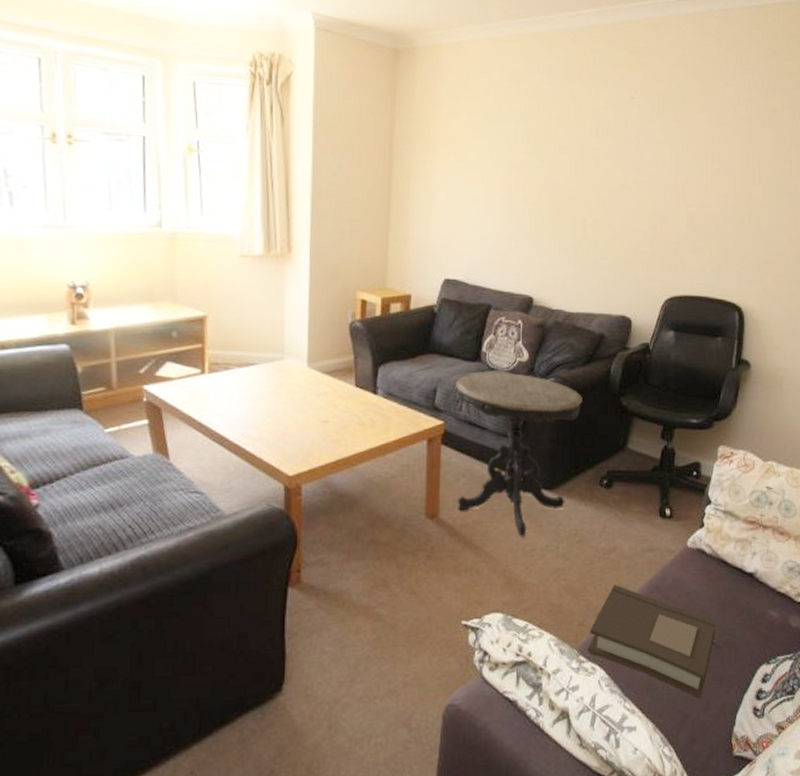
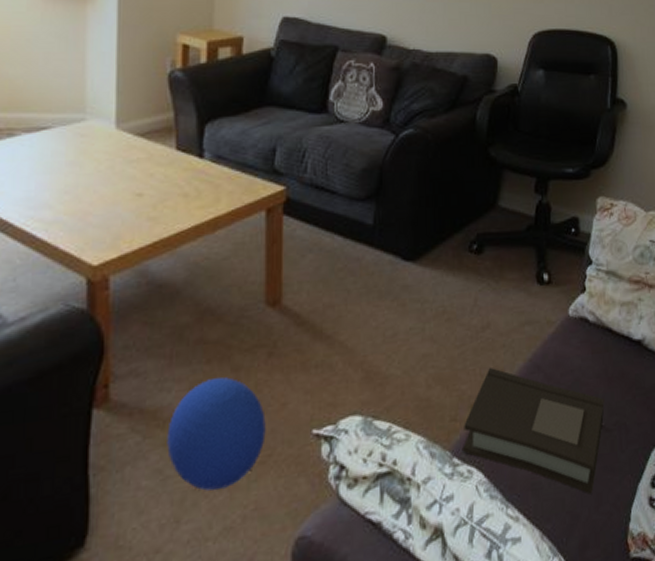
ball: none [345,572,424,660] -> present [167,377,266,491]
side table: present [456,371,582,537] -> none [299,124,446,320]

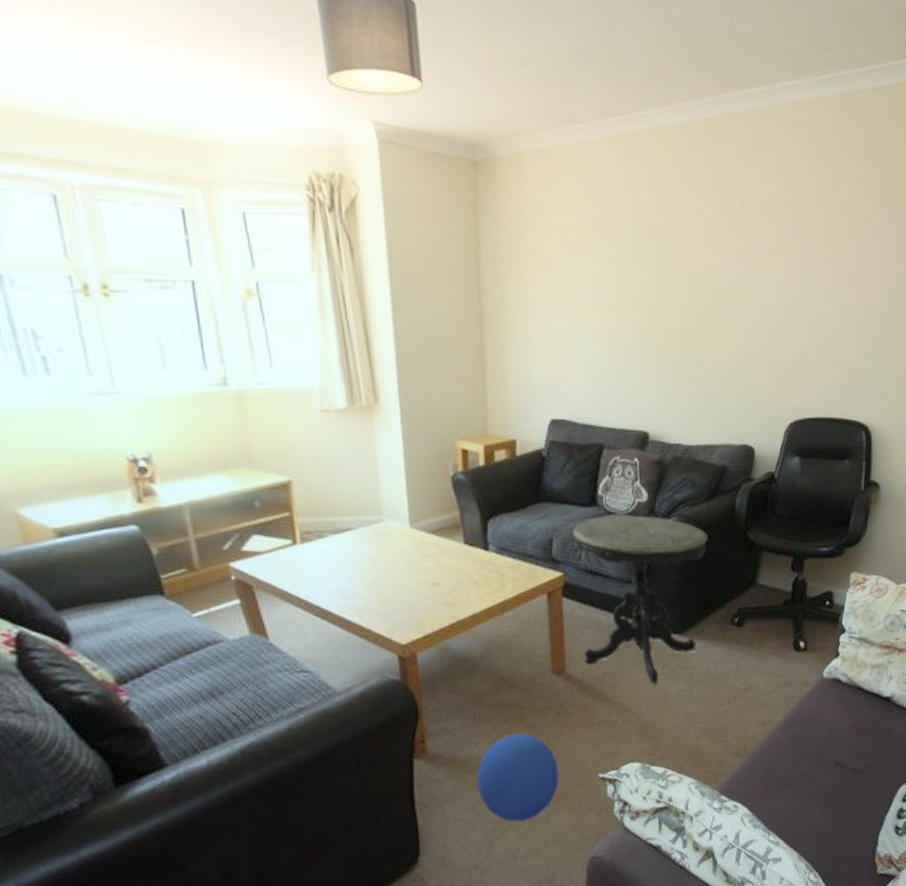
side table: none [299,124,446,320] -> present [573,515,708,684]
book: present [463,367,605,494] -> none [729,721,856,824]

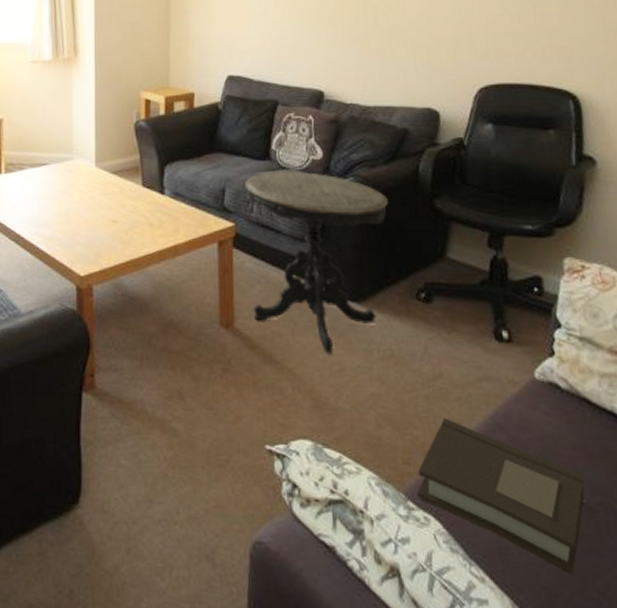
ball: present [477,733,559,822] -> none [140,383,223,481]
book: none [729,721,856,824] -> present [418,417,585,575]

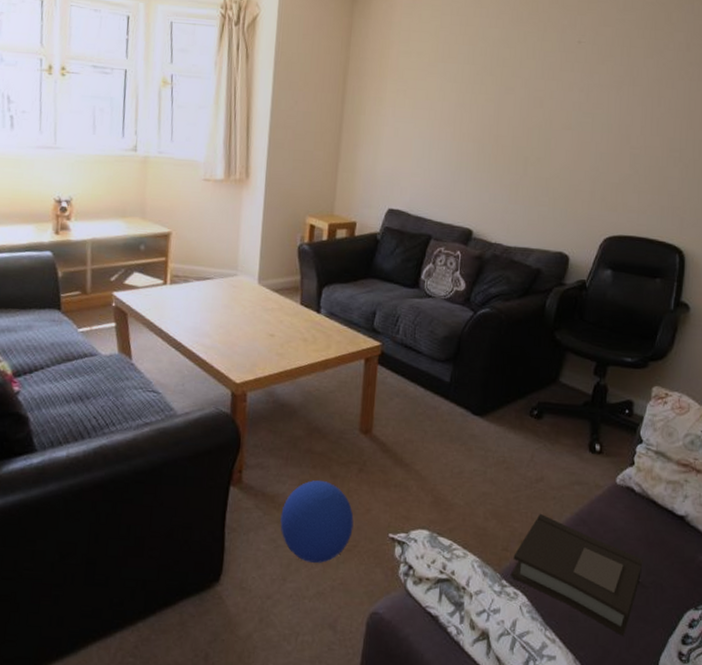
ball: none [140,383,223,481] -> present [280,480,354,563]
side table: present [245,170,388,354] -> none [391,298,517,459]

